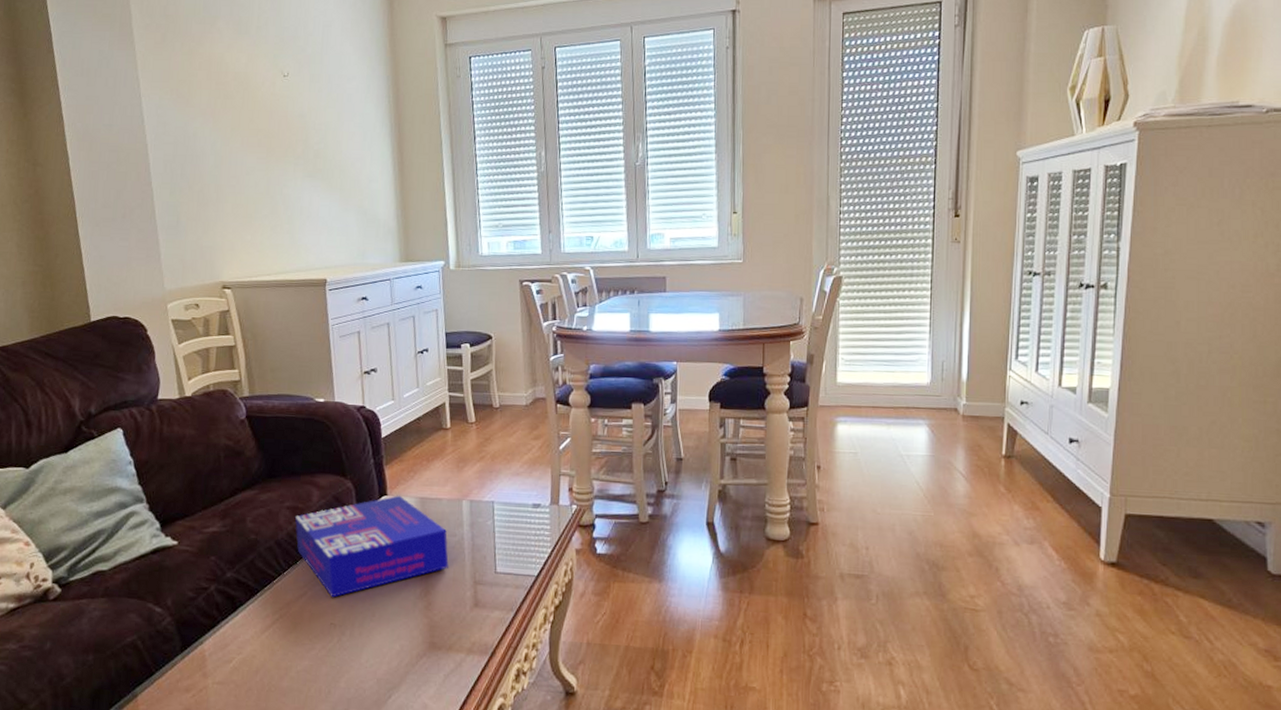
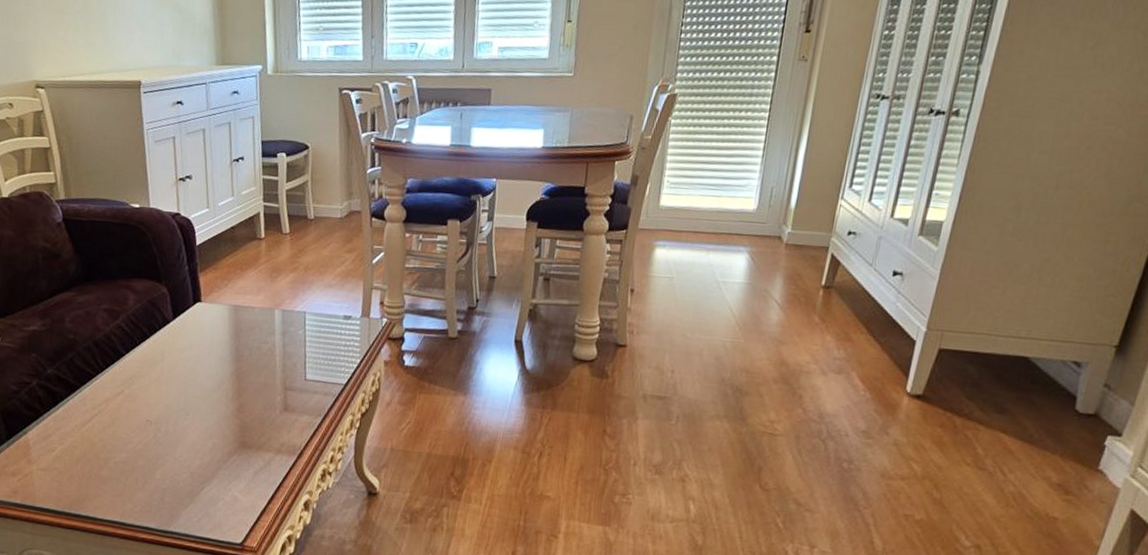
board game: present [295,495,449,598] -> none [112,302,260,397]

